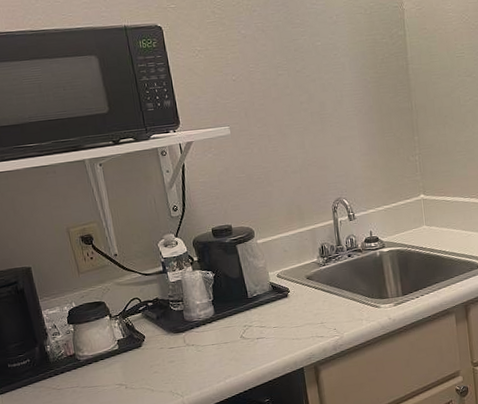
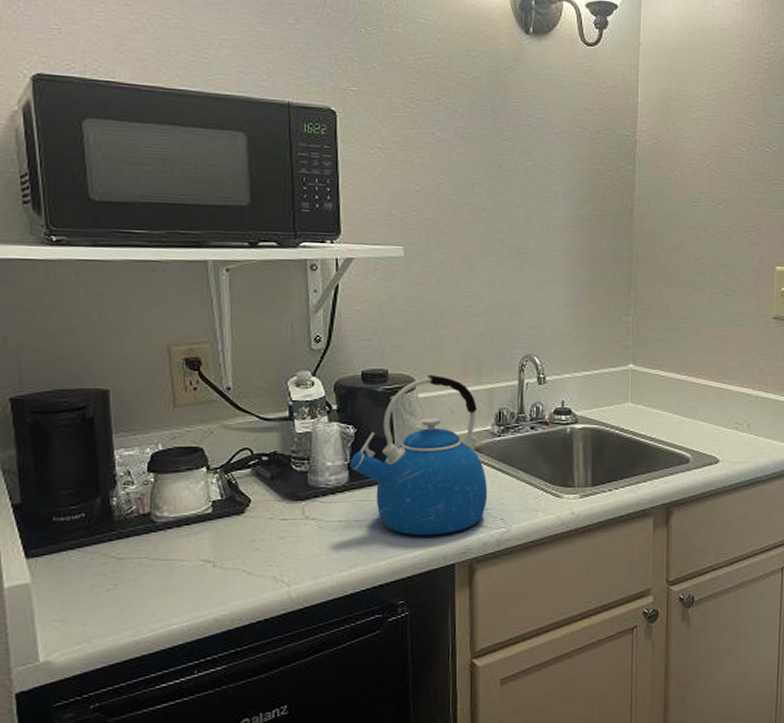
kettle: none [213,224,322,349] -> present [349,375,488,536]

